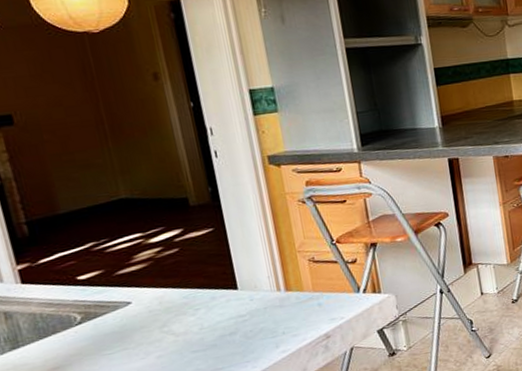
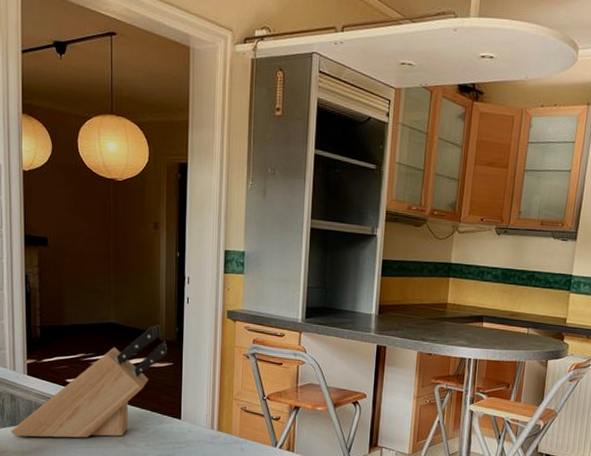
knife block: none [13,189,203,360] -> present [11,325,167,438]

